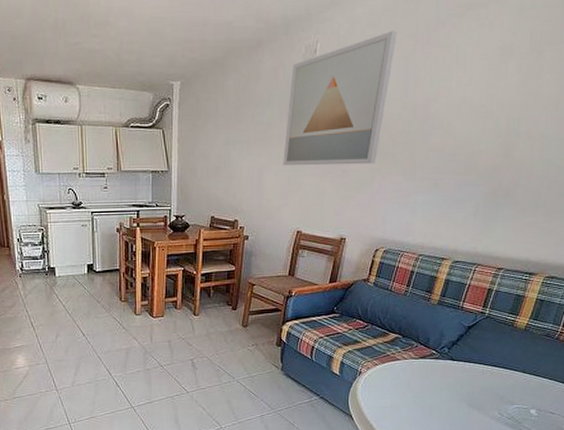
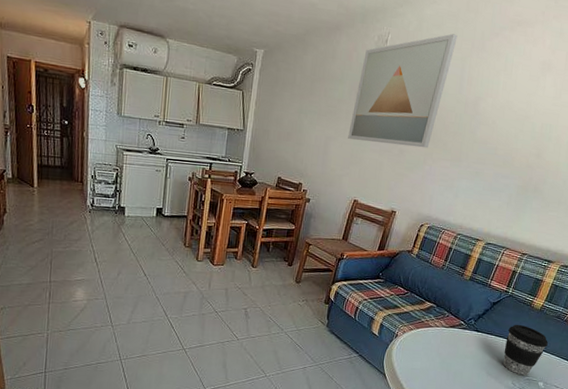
coffee cup: none [485,347,537,404] -> present [503,324,548,376]

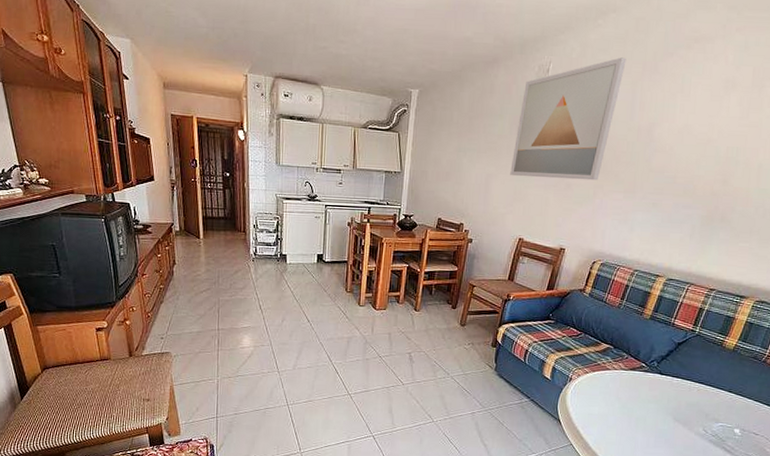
coffee cup: present [503,324,548,376] -> none [691,365,744,422]

